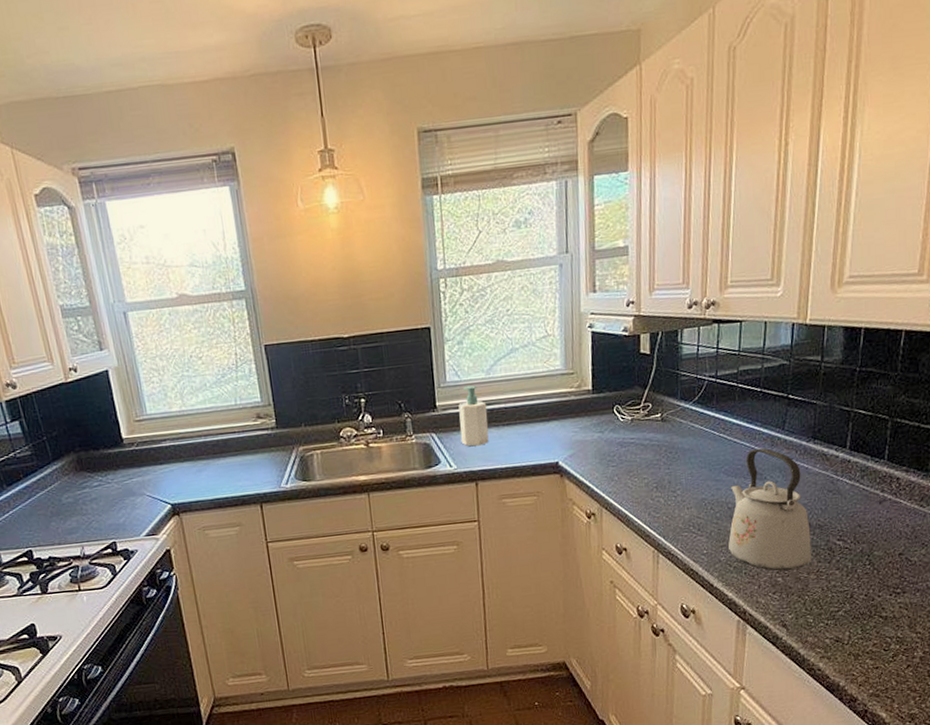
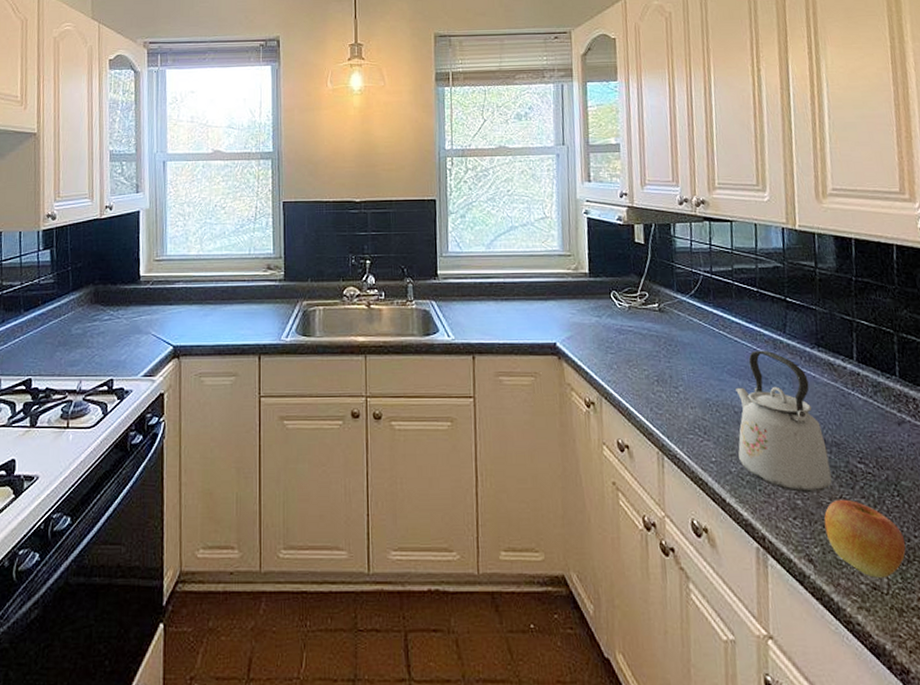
soap bottle: present [458,385,489,447] -> none [459,258,487,318]
apple: none [800,572,870,633] -> present [824,499,906,578]

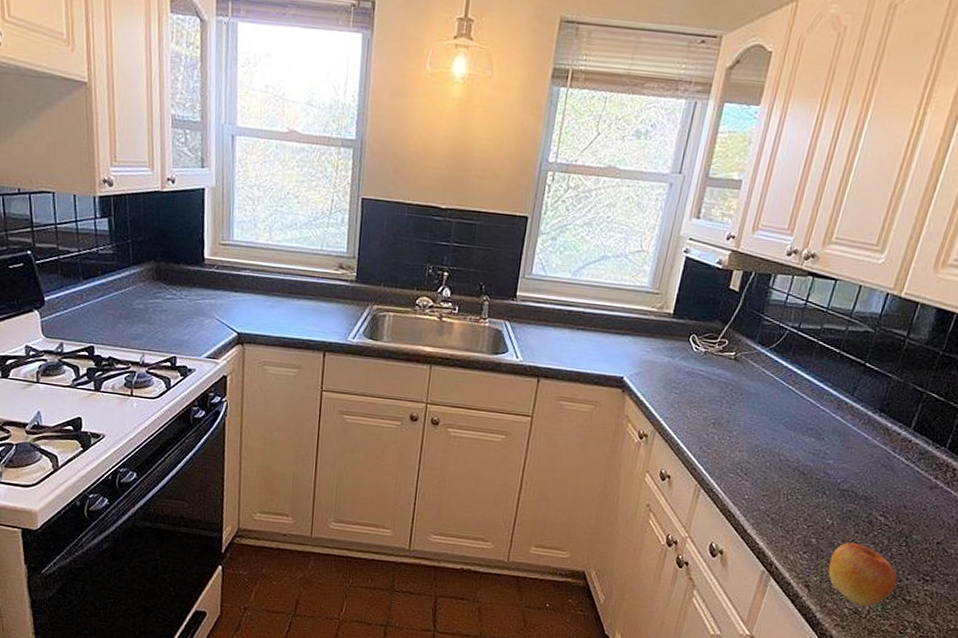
kettle: present [736,350,832,493] -> none [770,407,860,535]

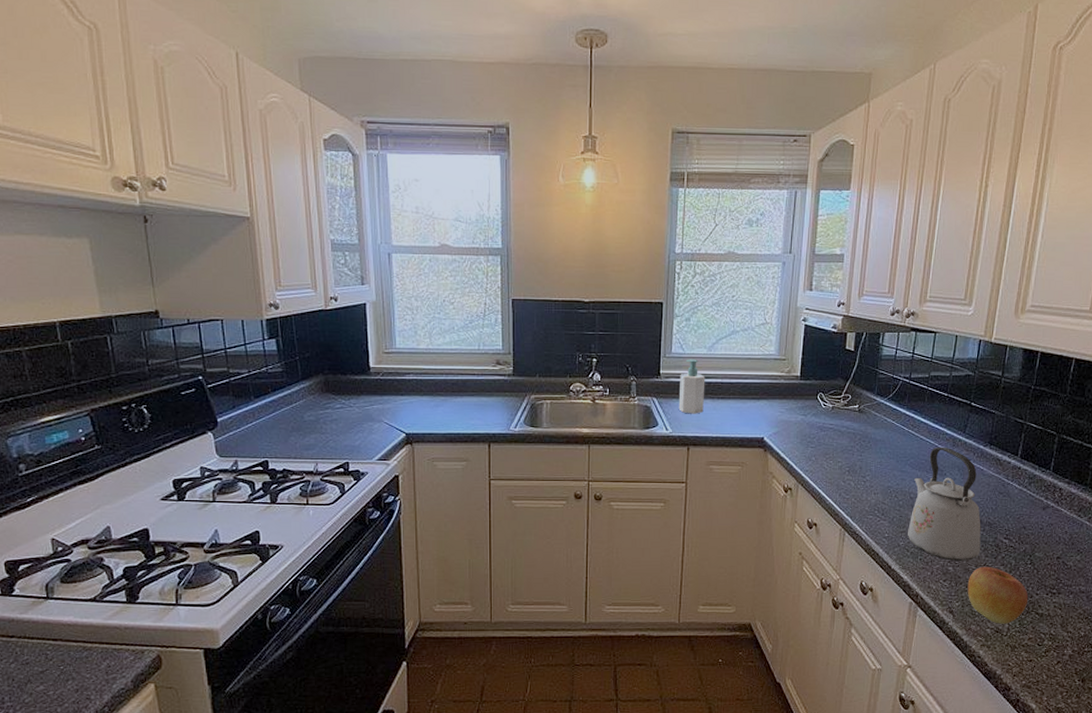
soap bottle: none [532,282,567,344] -> present [678,359,705,414]
kettle: none [770,407,860,535] -> present [908,447,981,562]

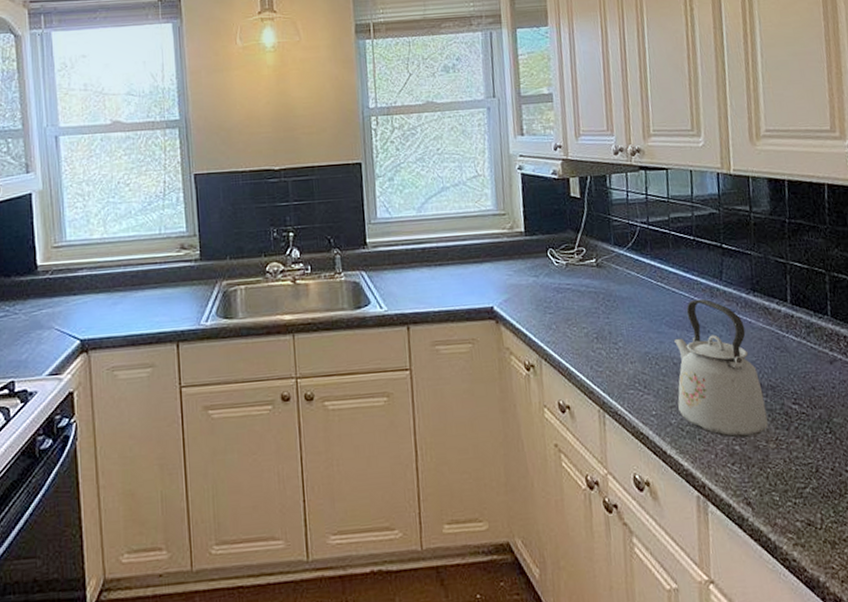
soap bottle: present [678,359,705,414] -> none [389,223,421,287]
apple: present [967,566,1029,624] -> none [761,440,838,514]

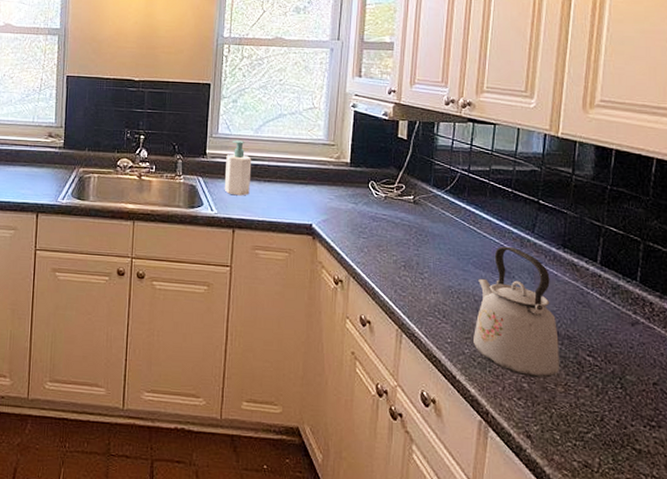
soap bottle: none [389,223,421,287] -> present [224,140,252,196]

